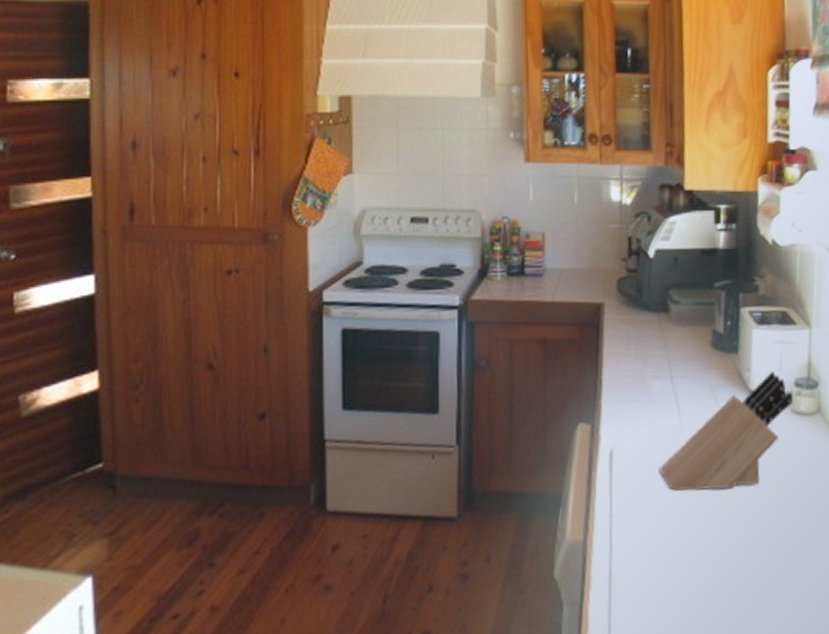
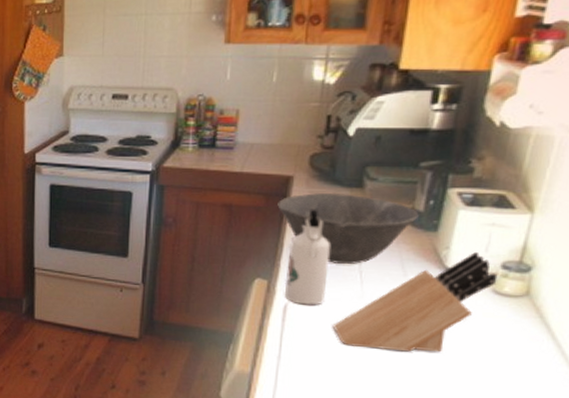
bowl: none [592,318,720,397] -> present [277,192,419,264]
water bottle: none [607,338,648,449] -> present [285,209,330,305]

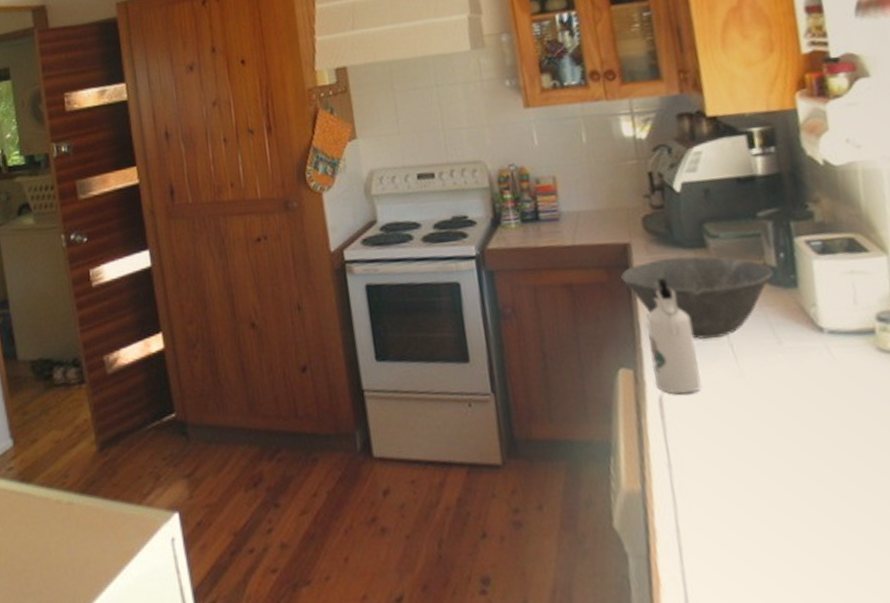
knife block: present [332,251,497,352] -> none [718,305,878,439]

